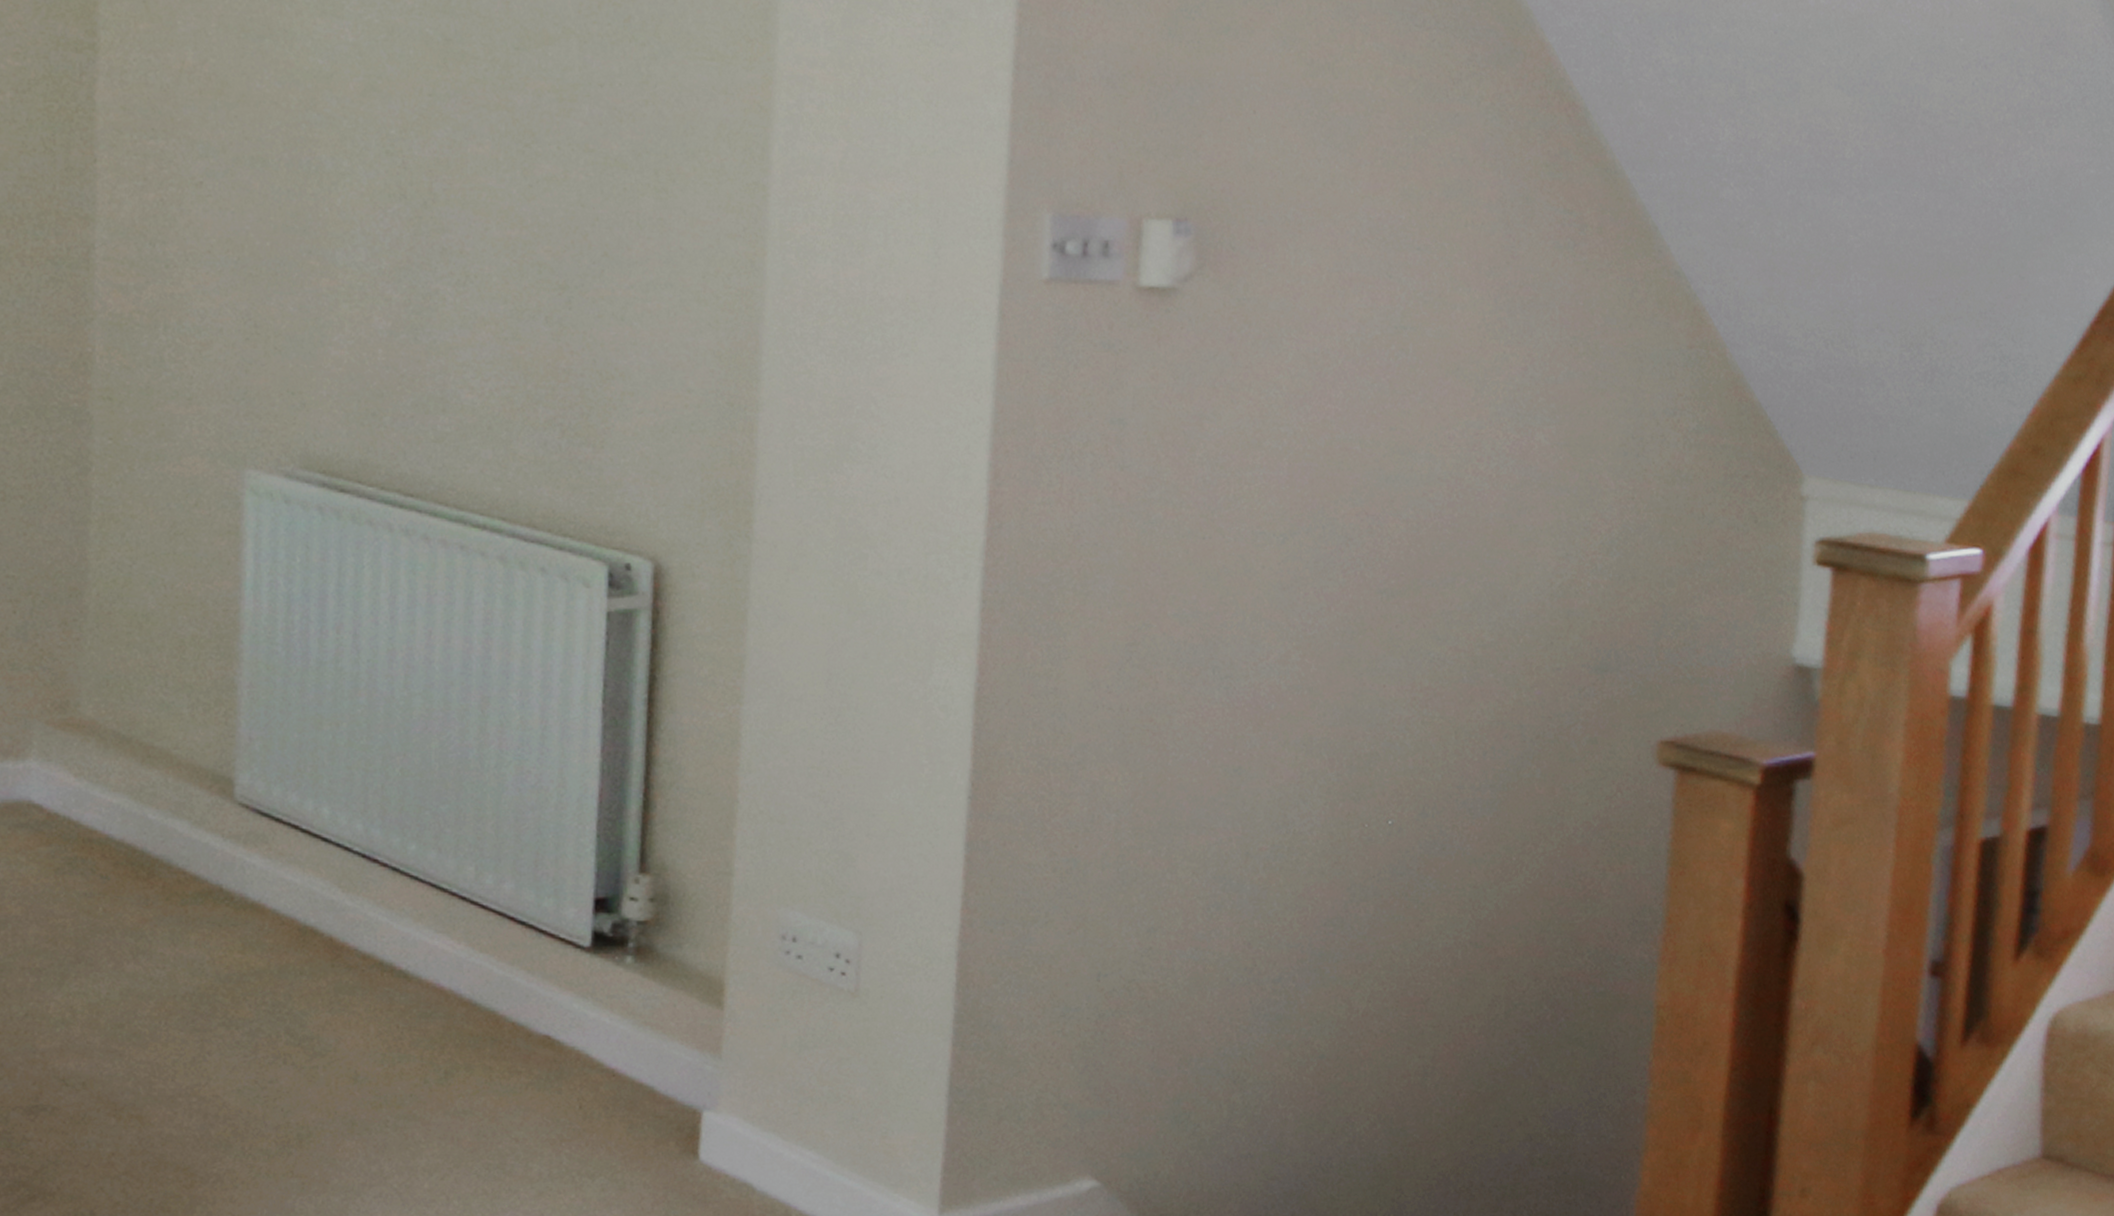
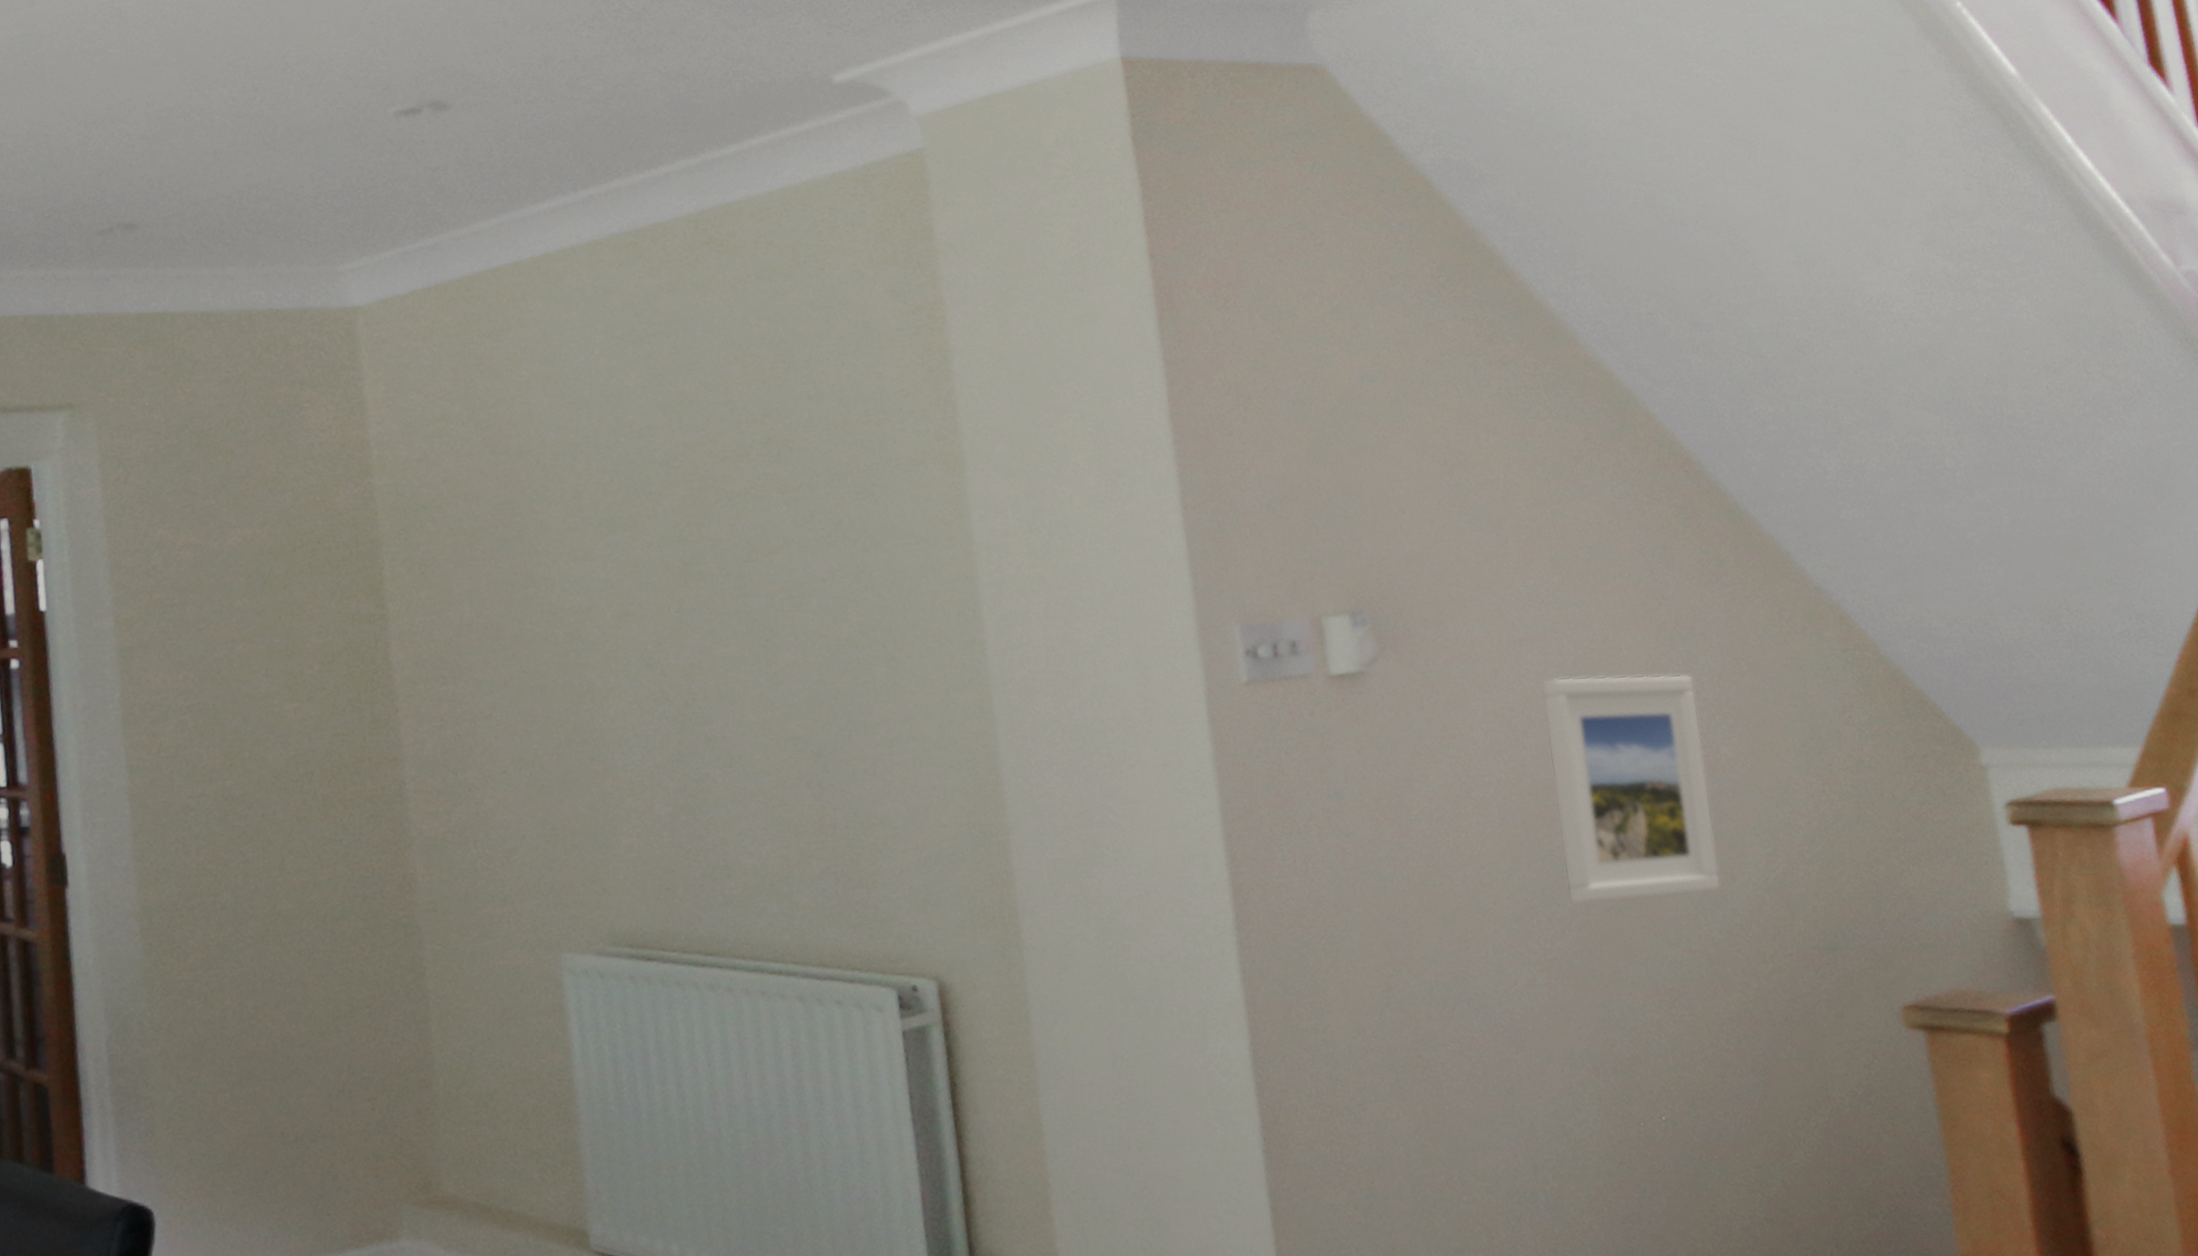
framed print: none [1341,327,1525,591] -> present [1540,674,1722,906]

